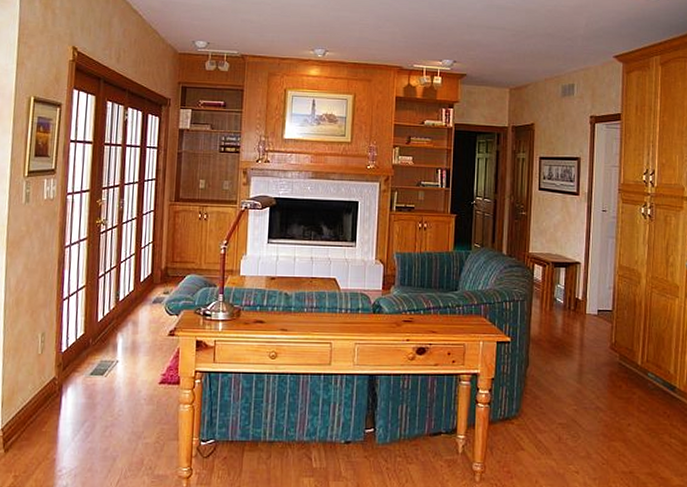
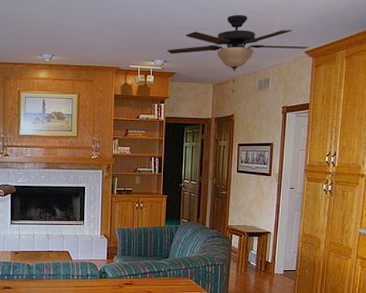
ceiling fan: none [457,13,619,99] -> present [167,14,309,93]

